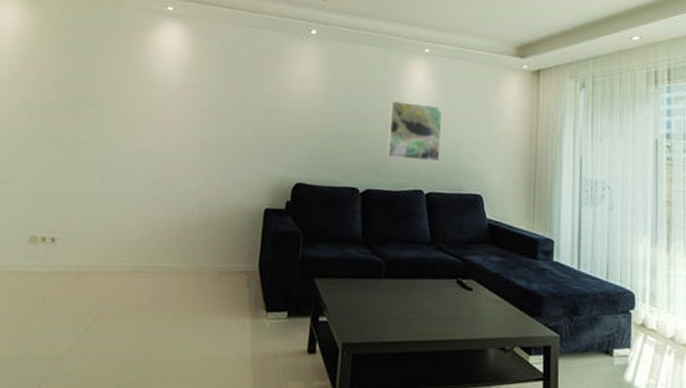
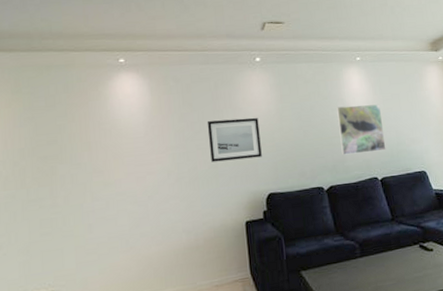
wall art: none [241,90,301,141] -> present [207,117,262,162]

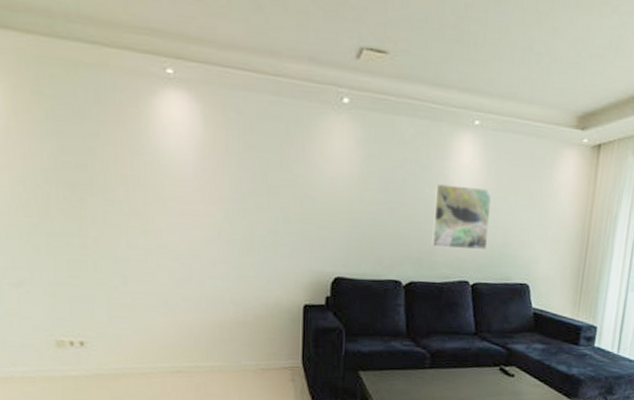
wall art: present [207,117,262,162] -> none [271,174,336,231]

